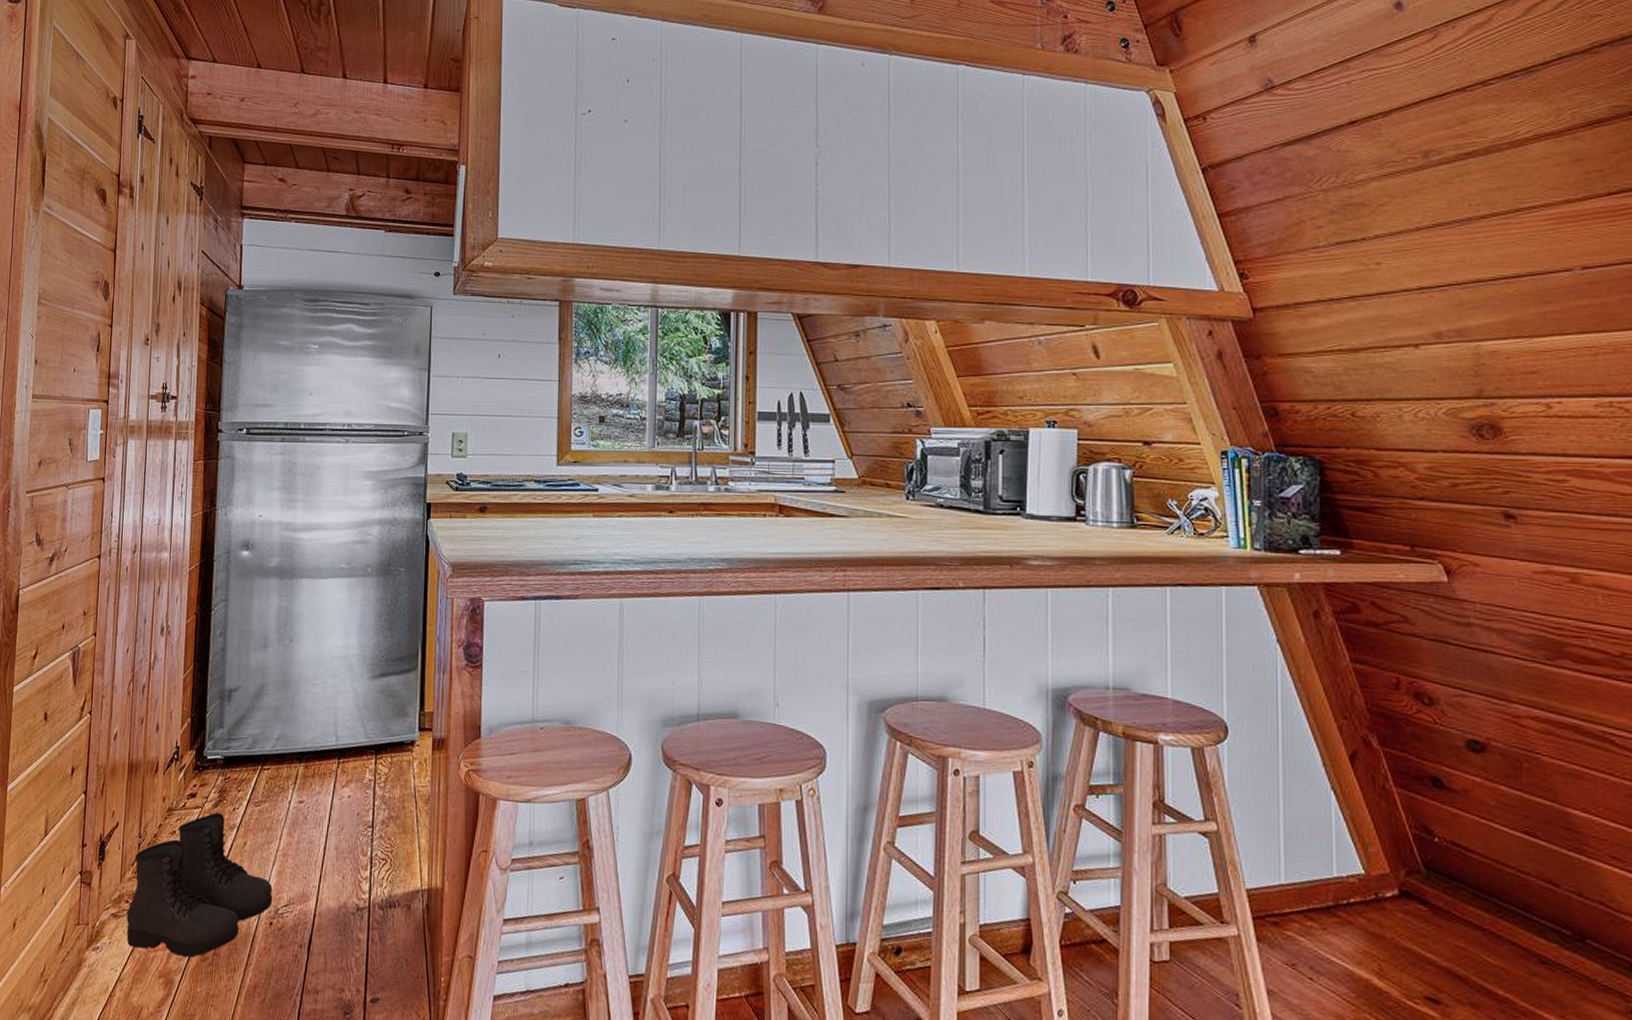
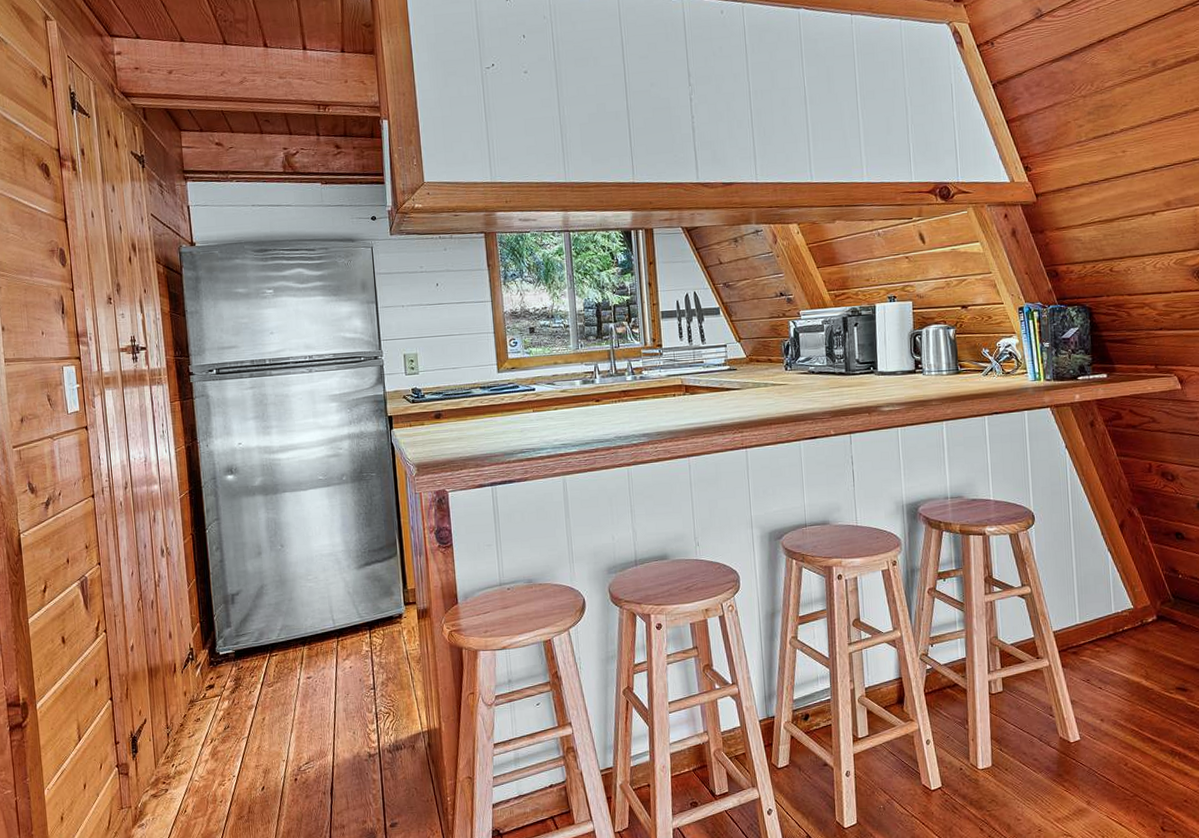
boot: present [126,812,273,957] -> none [165,697,295,819]

